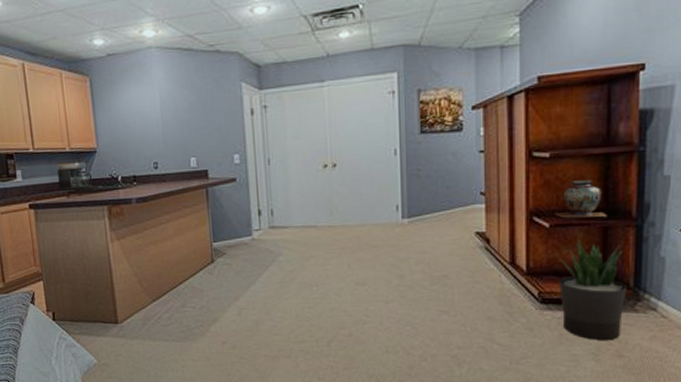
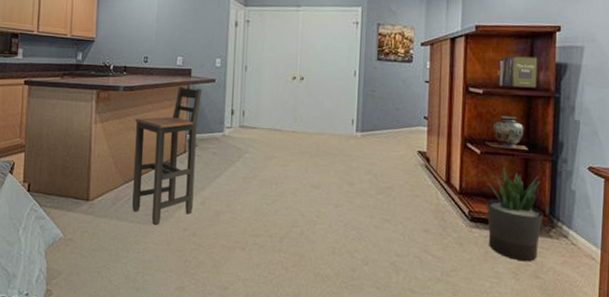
coffee maker: present [56,161,94,192] -> none [55,47,87,74]
bar stool: none [154,191,229,341] -> present [132,87,203,225]
books: none [567,106,617,146] -> present [497,56,538,88]

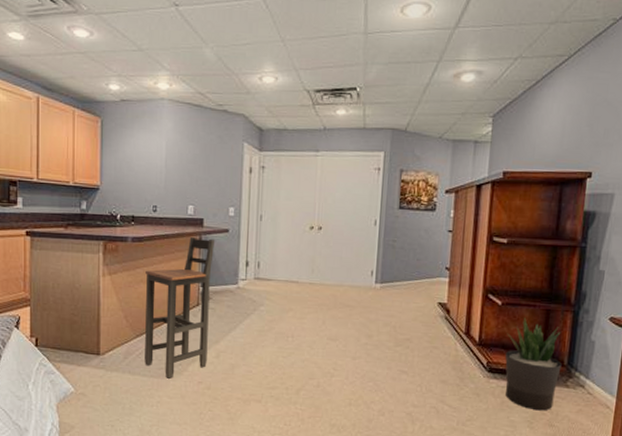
decorative vase: present [485,116,528,151] -> none [507,266,550,302]
books: present [497,56,538,88] -> none [522,204,566,237]

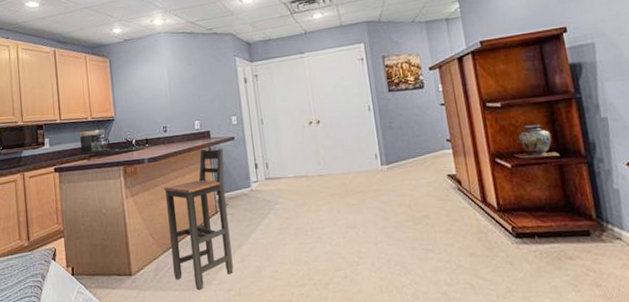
coffee maker: none [57,195,92,224] -> present [79,128,111,156]
planter: present [505,317,562,410] -> none [524,176,594,271]
decorative vase: none [507,266,550,302] -> present [514,124,560,159]

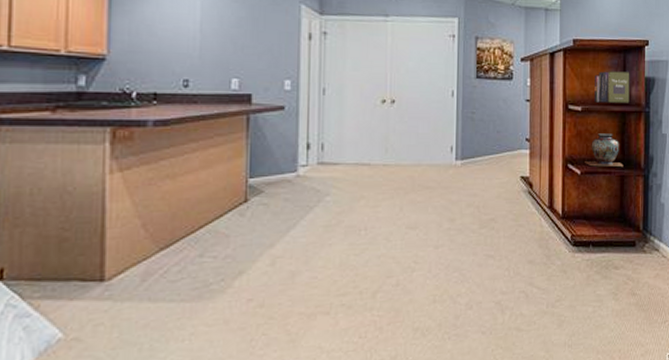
coffee maker: present [79,128,111,156] -> none [40,68,95,106]
bar stool: present [164,149,234,290] -> none [172,118,268,301]
books: none [510,62,555,97] -> present [594,71,630,103]

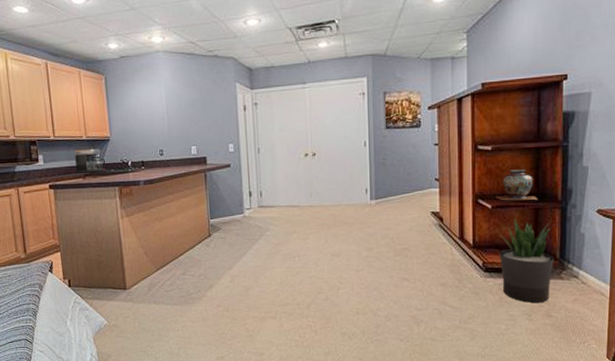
coffee maker: none [40,68,95,106] -> present [74,148,107,174]
planter: none [587,185,638,280] -> present [499,218,554,303]
books: present [594,71,630,103] -> none [505,108,545,141]

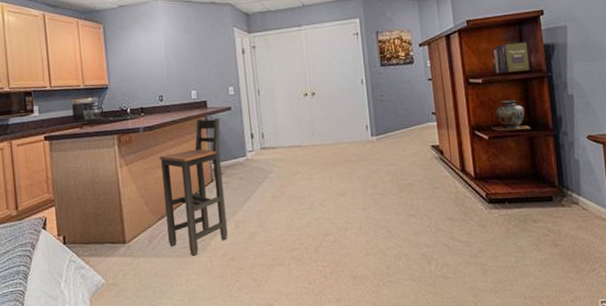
bar stool: none [159,175,223,305] -> present [159,118,228,256]
planter: present [499,218,554,303] -> none [498,147,554,232]
books: none [505,108,545,141] -> present [492,42,530,74]

